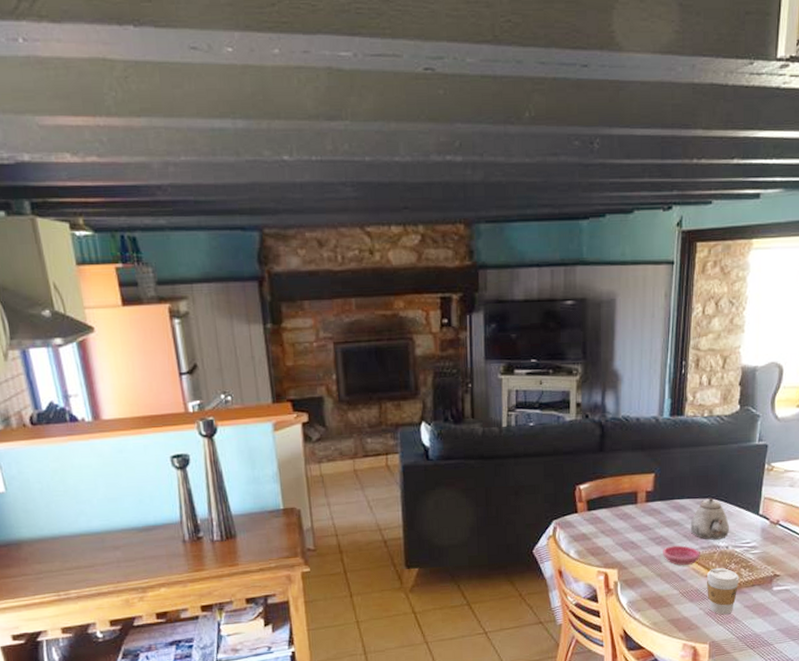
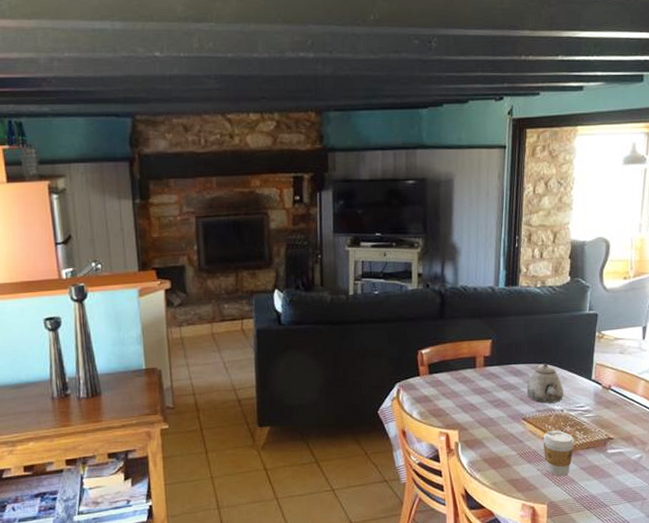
saucer: present [663,545,700,565] -> none [501,408,537,427]

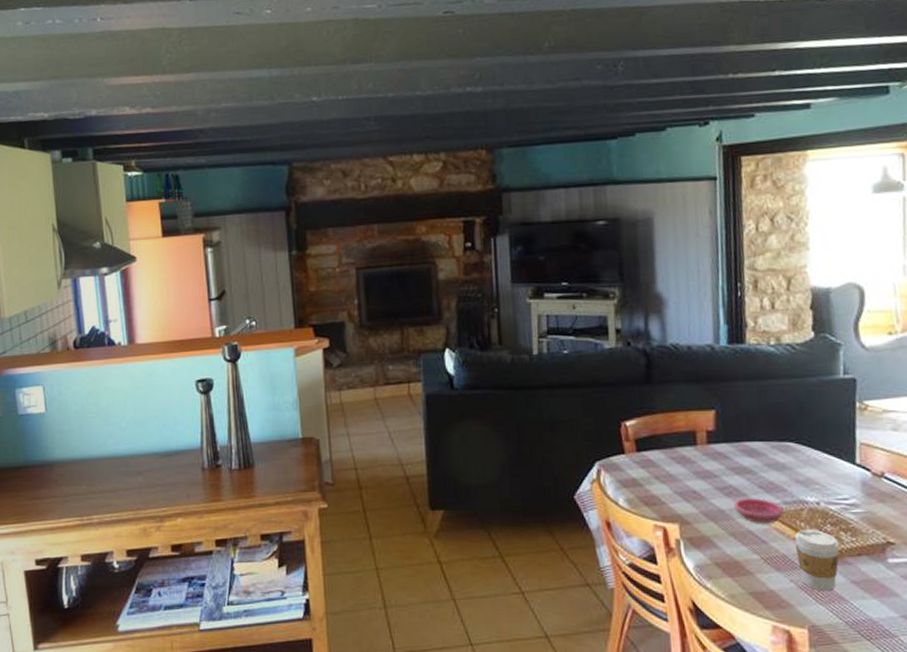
saucer: none [501,408,537,427] -> present [734,498,784,523]
teapot: present [526,363,564,404] -> none [766,441,819,493]

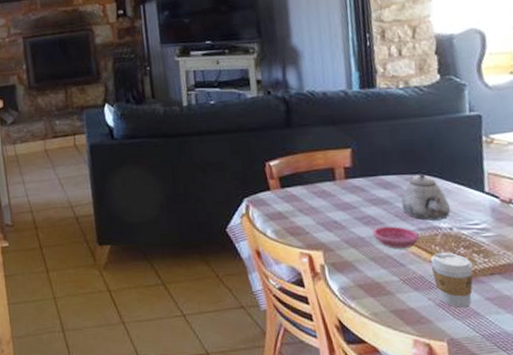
teapot: none [766,441,819,493] -> present [401,173,451,221]

